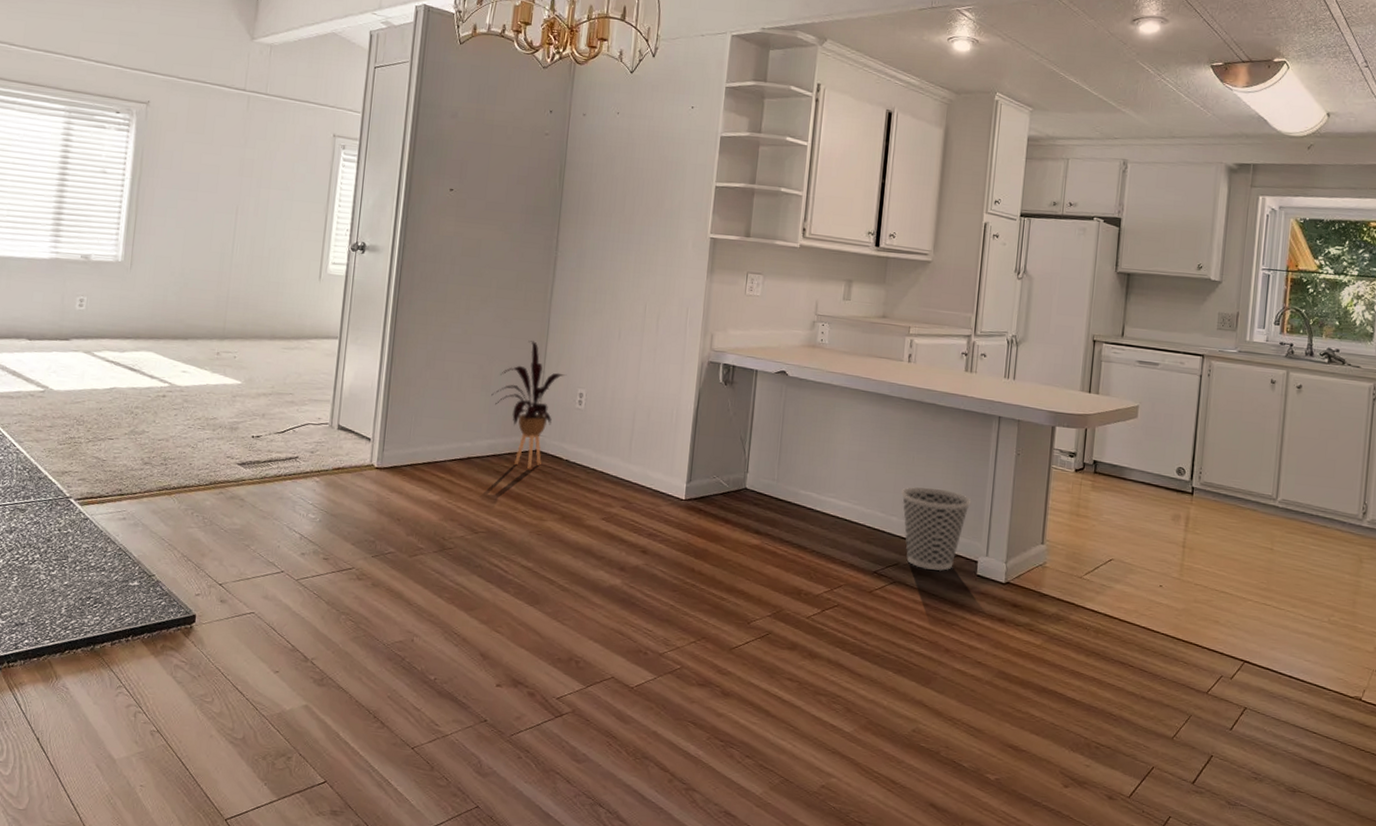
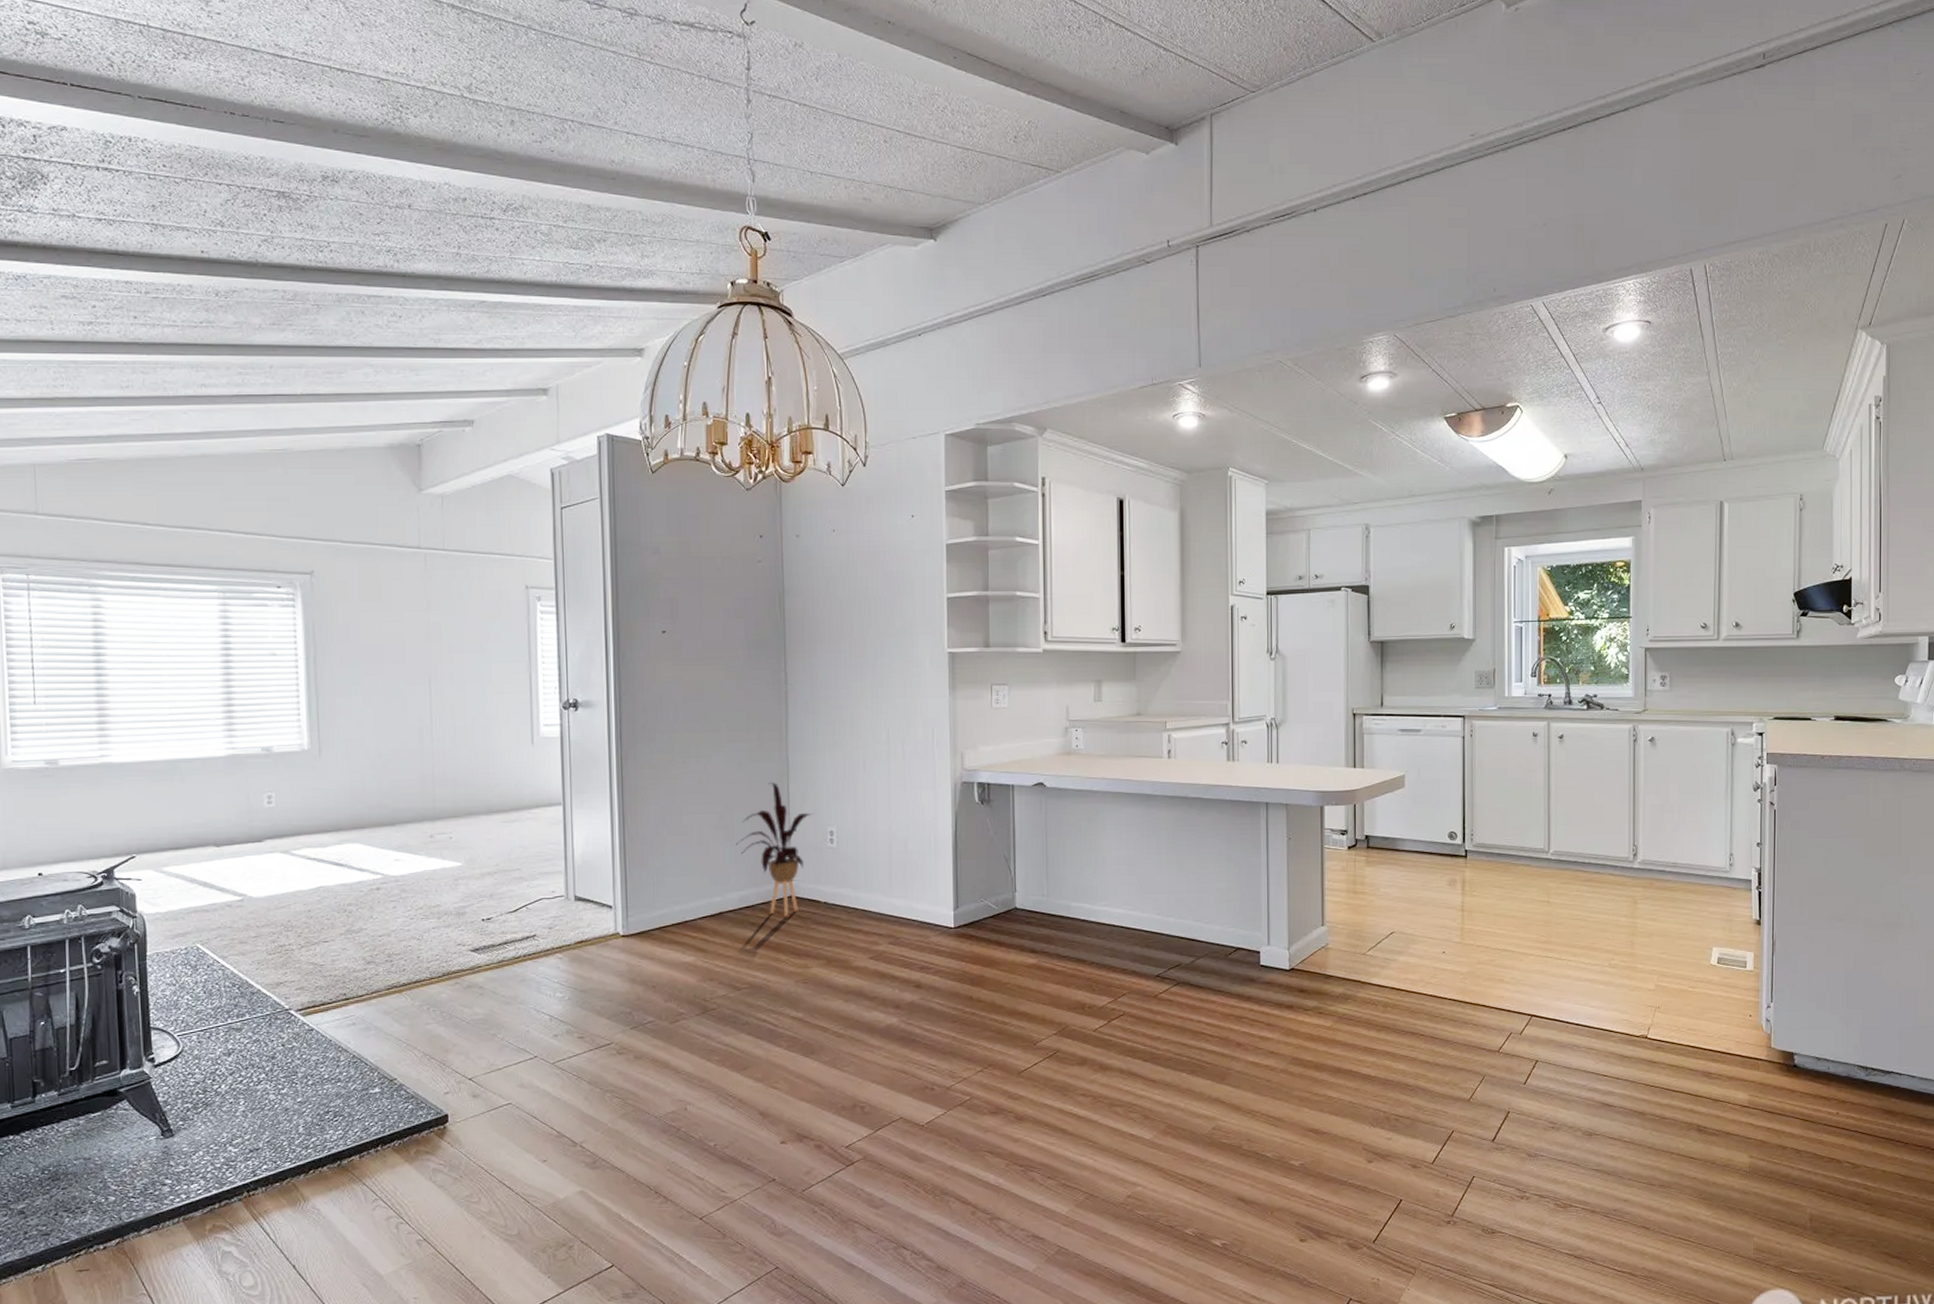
wastebasket: present [901,487,972,572] -> none [1176,883,1247,967]

